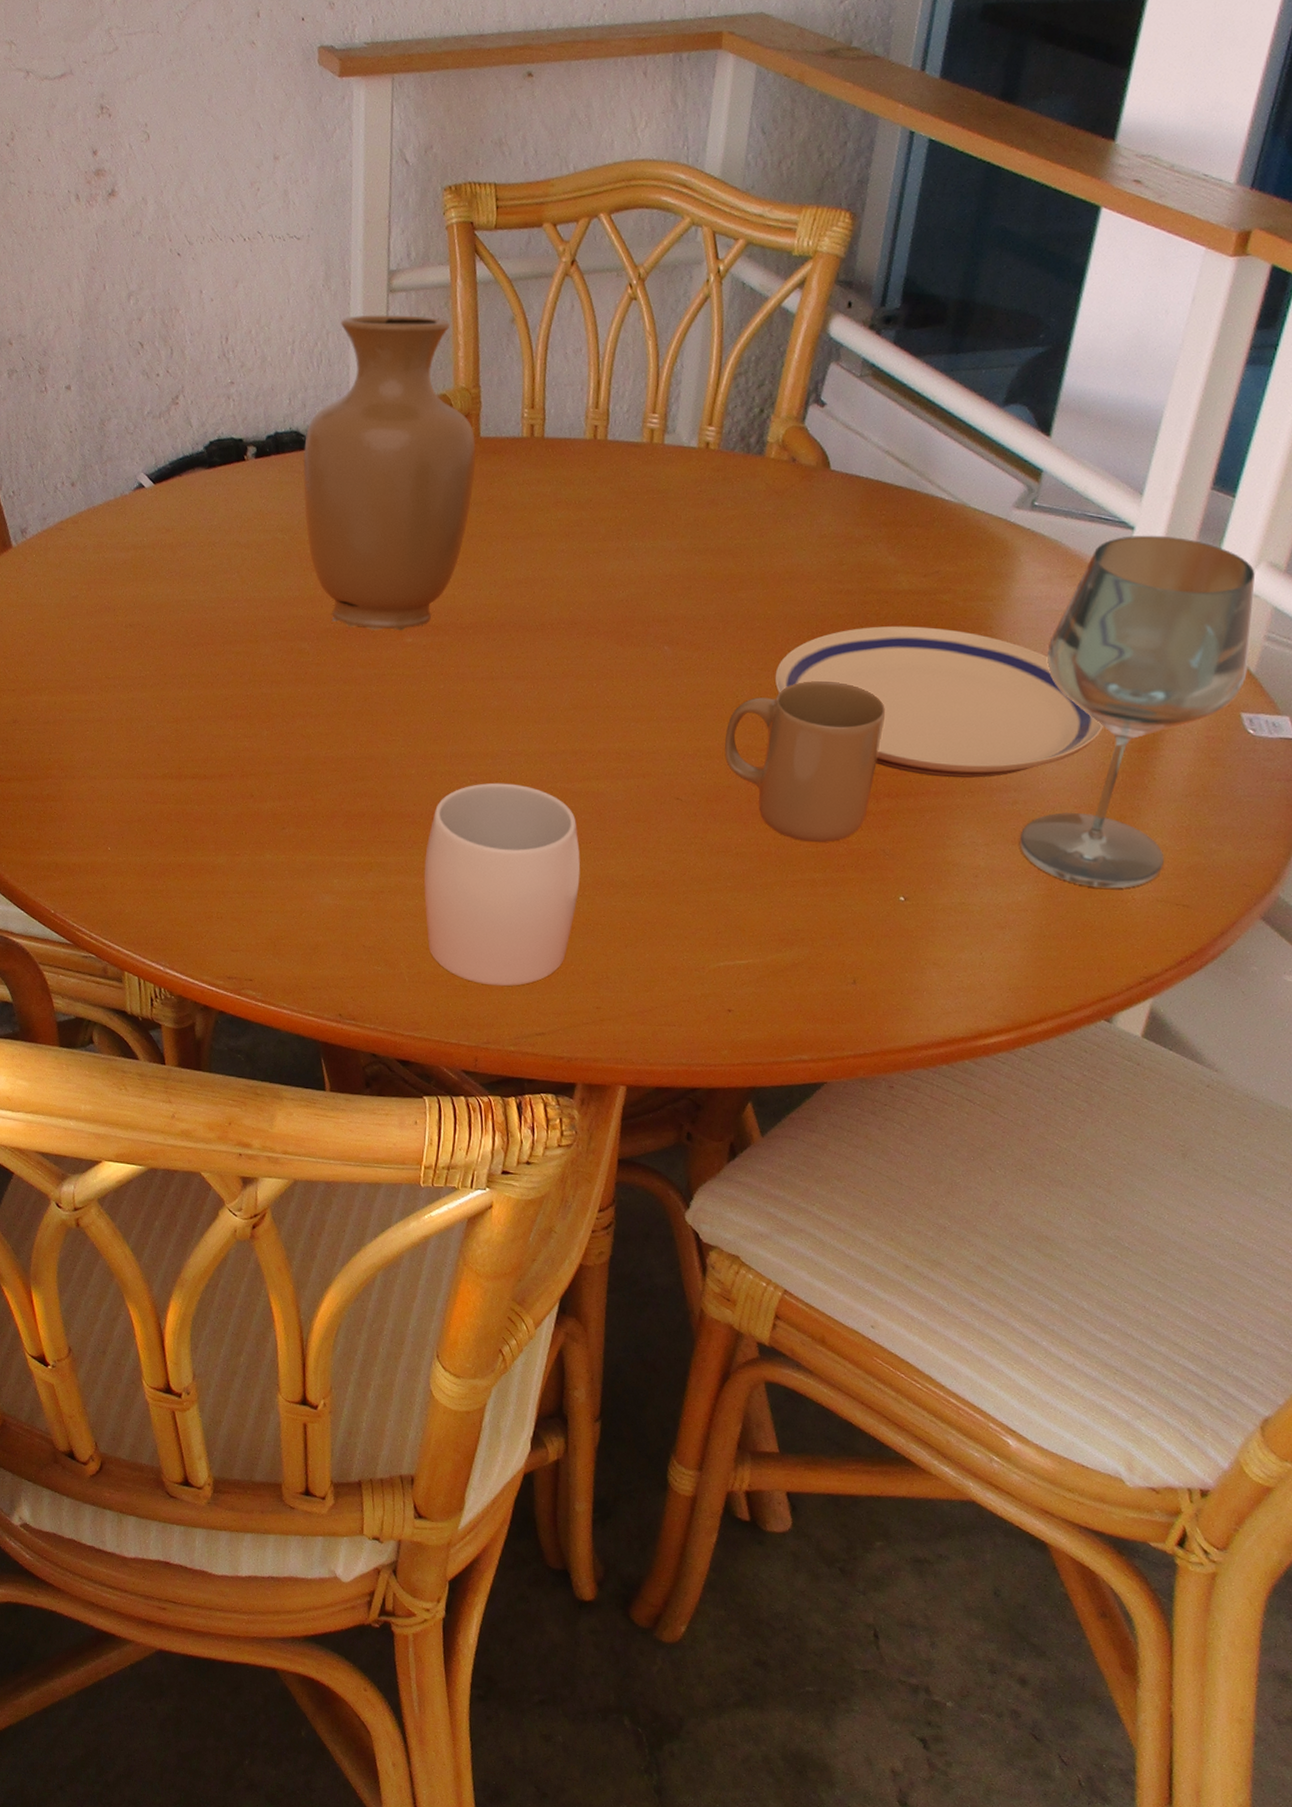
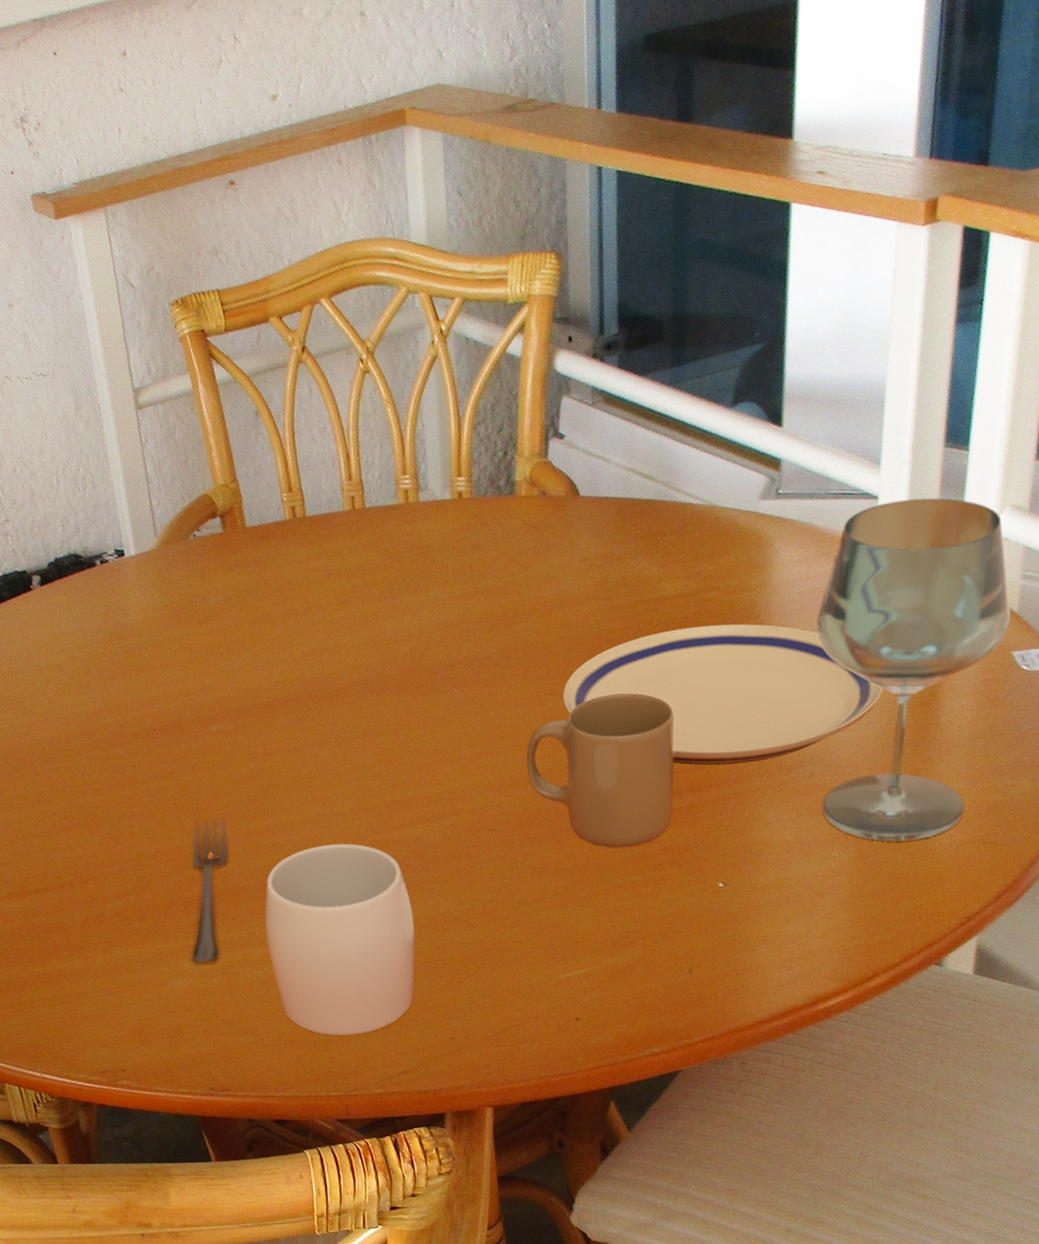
vase: present [303,315,476,631] -> none [84,424,249,727]
fork: none [341,733,405,884] -> present [190,818,228,964]

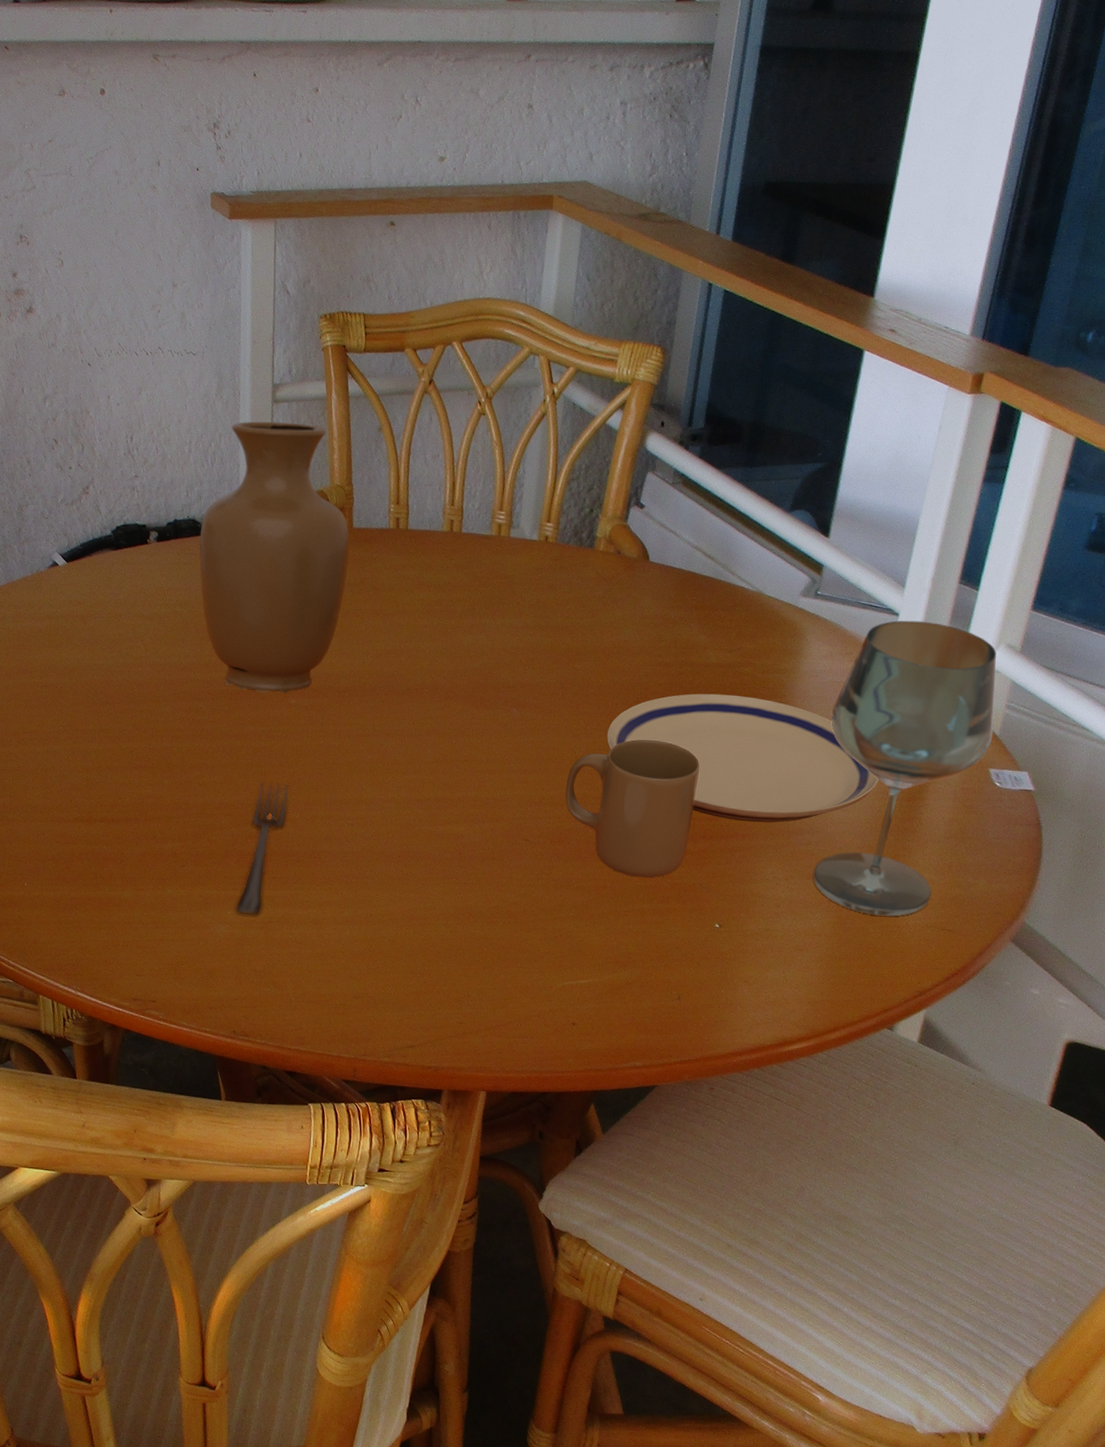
vase: none [84,424,249,727] -> present [199,421,350,693]
mug: present [265,843,415,1036] -> none [307,826,444,1005]

